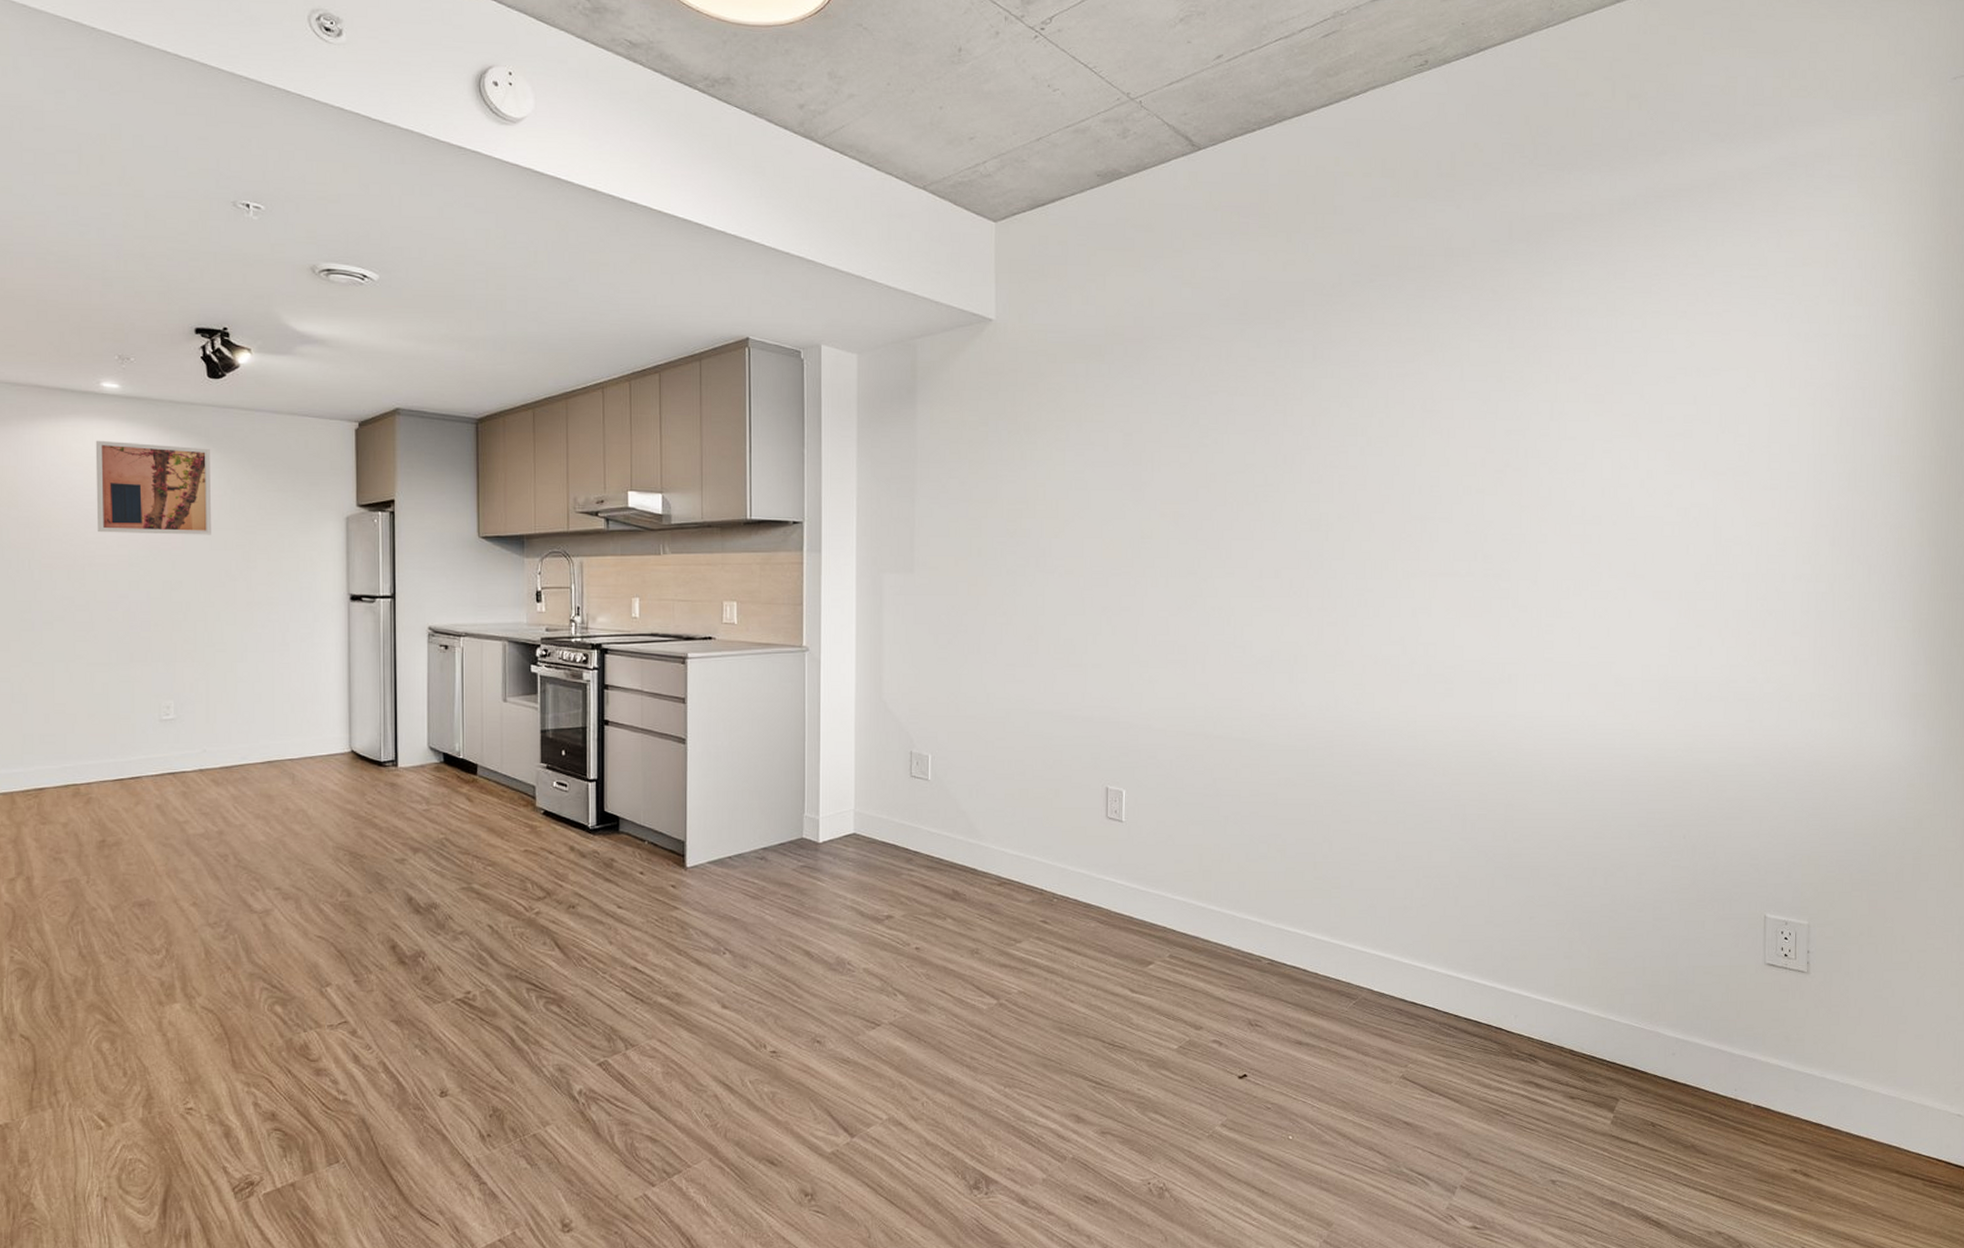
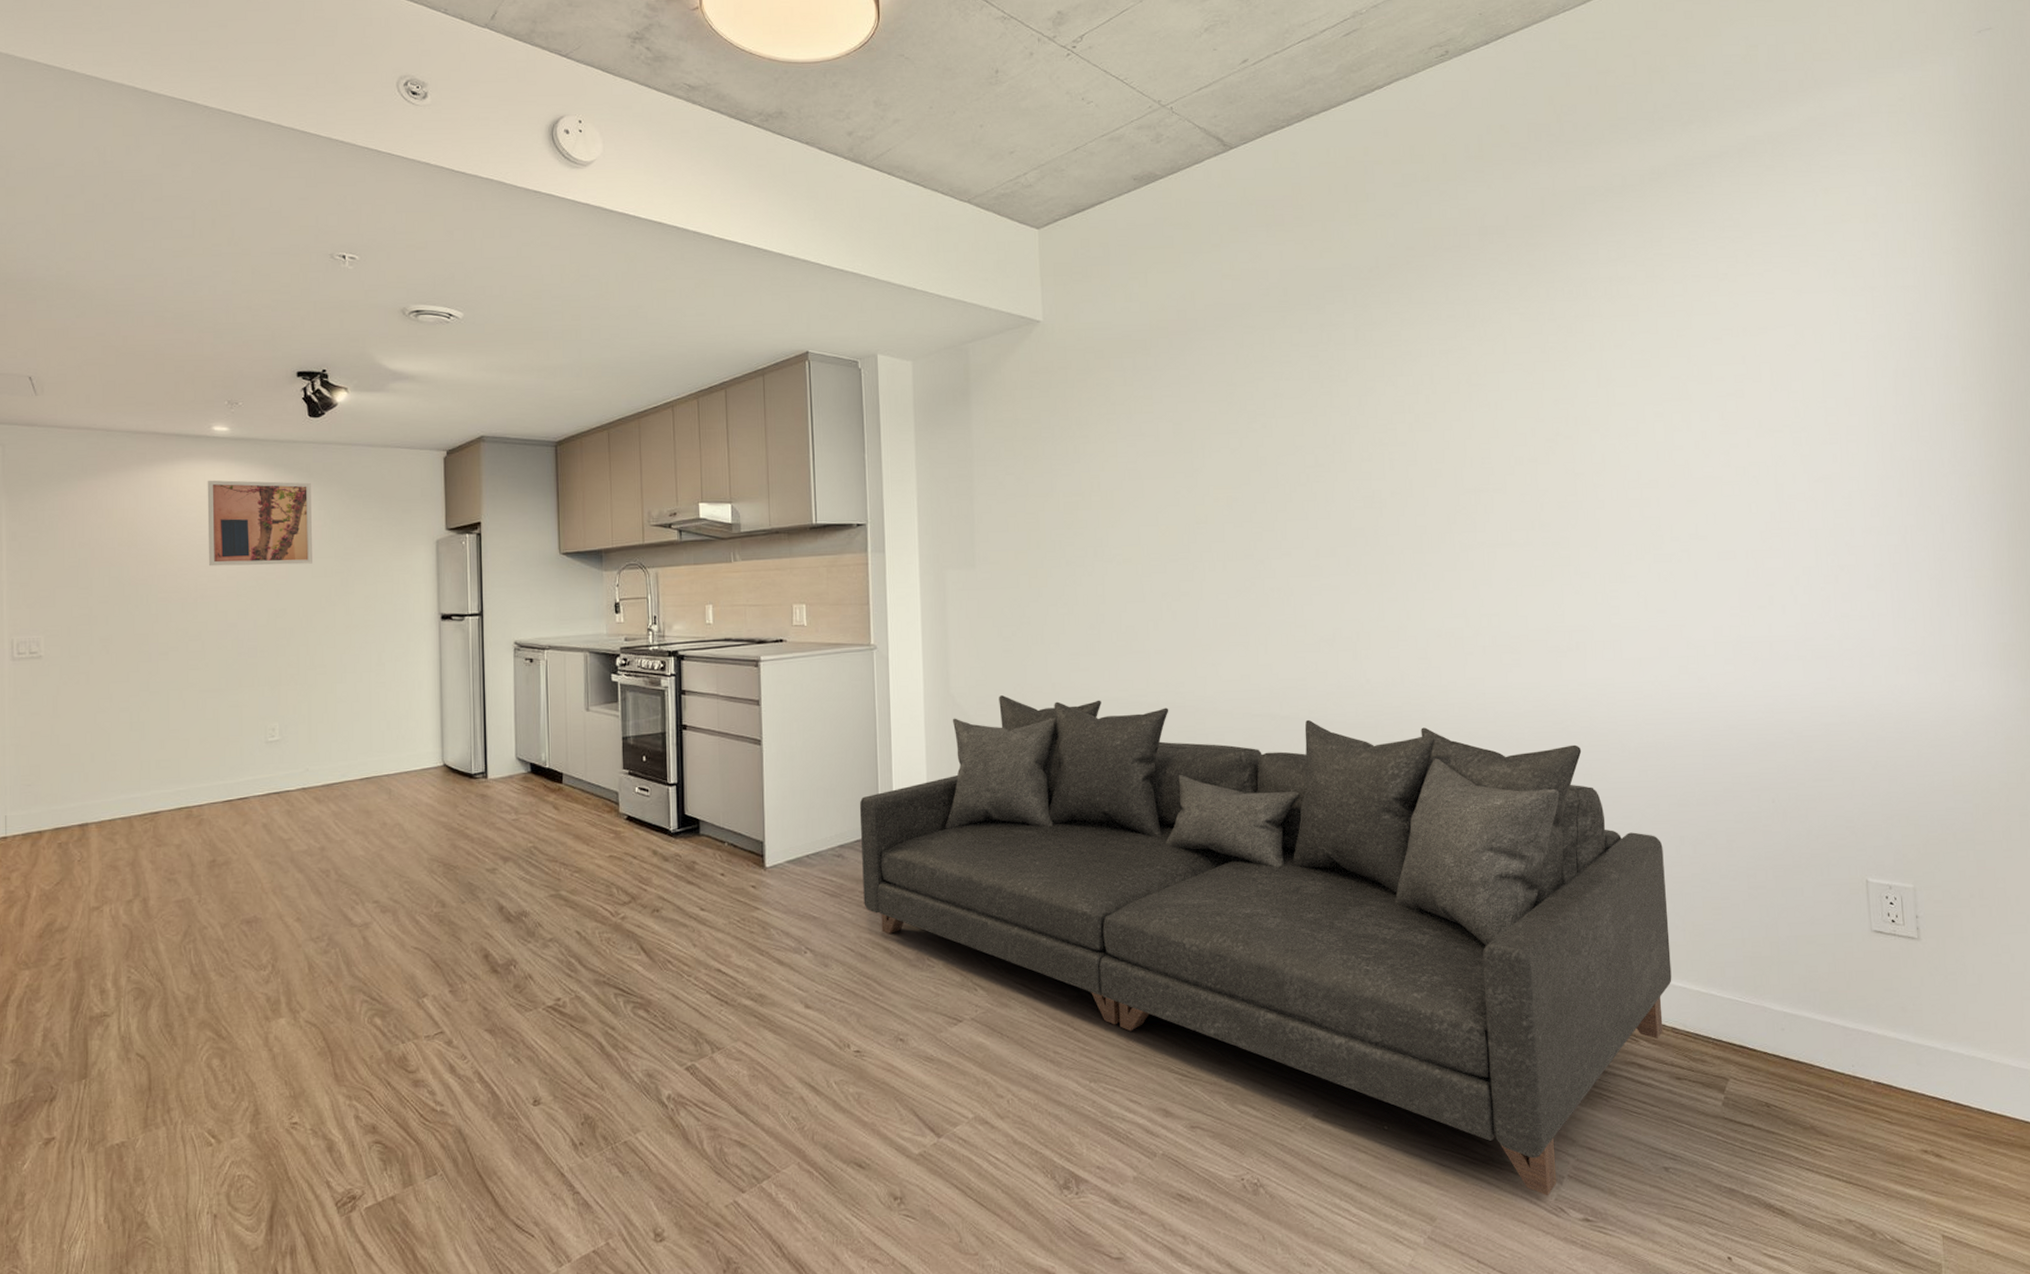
sofa: none [784,704,1576,1205] -> present [859,695,1672,1196]

